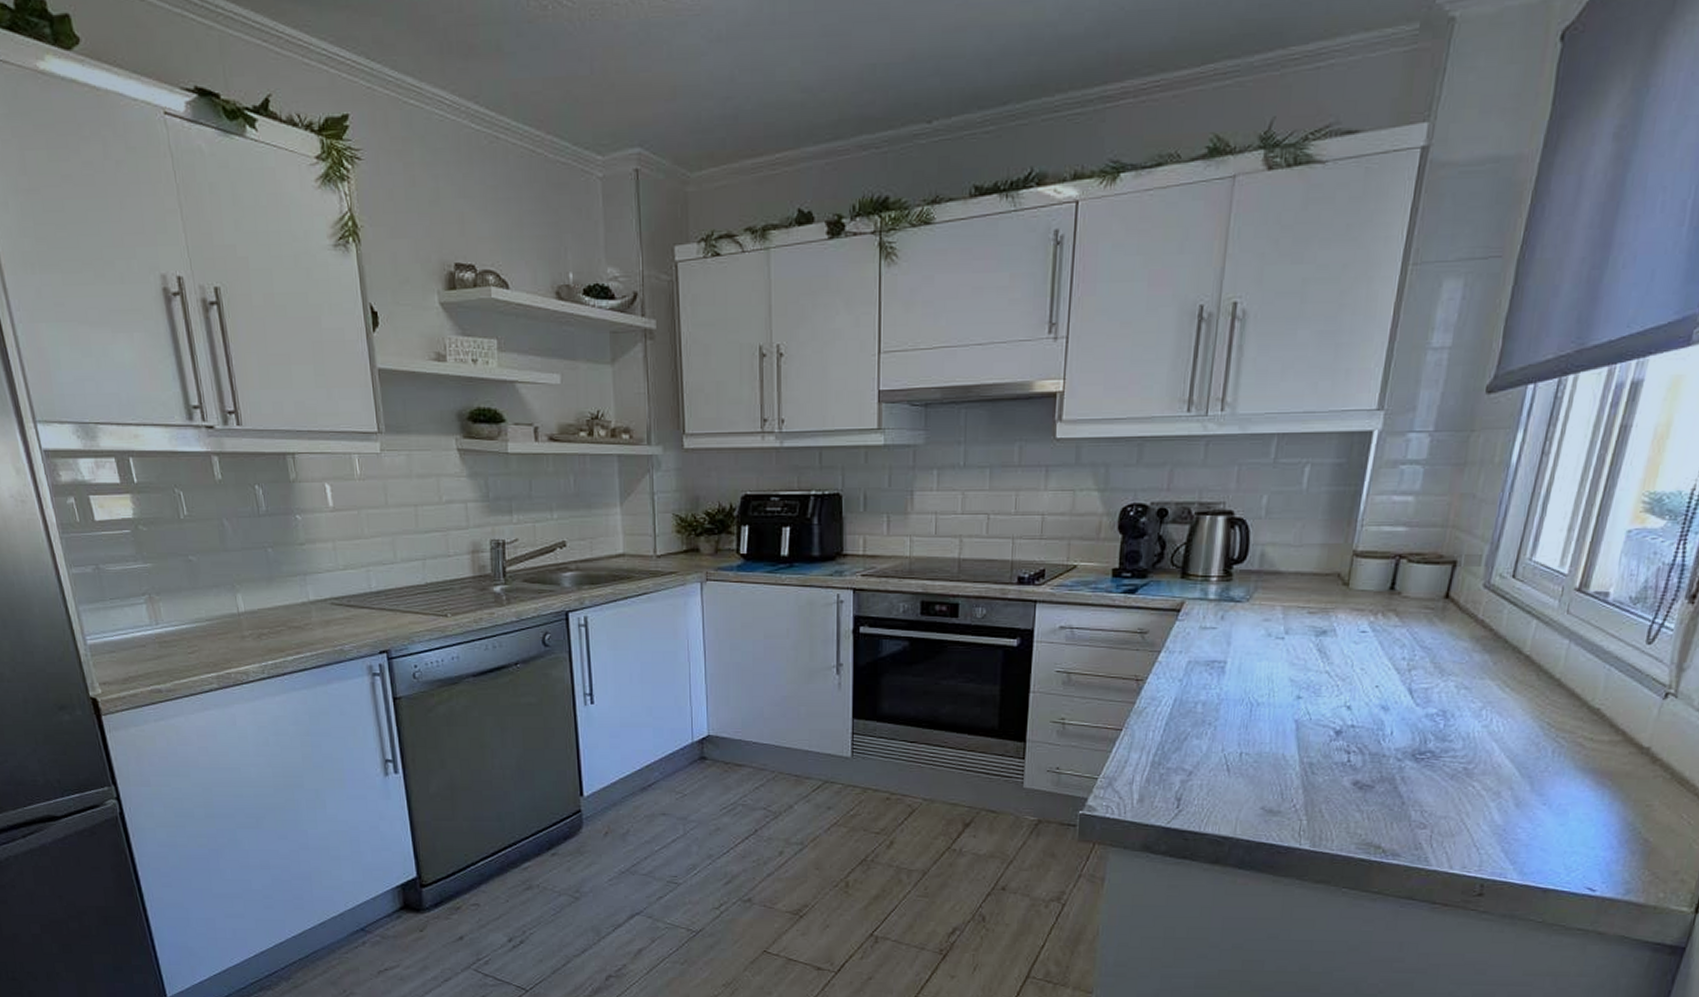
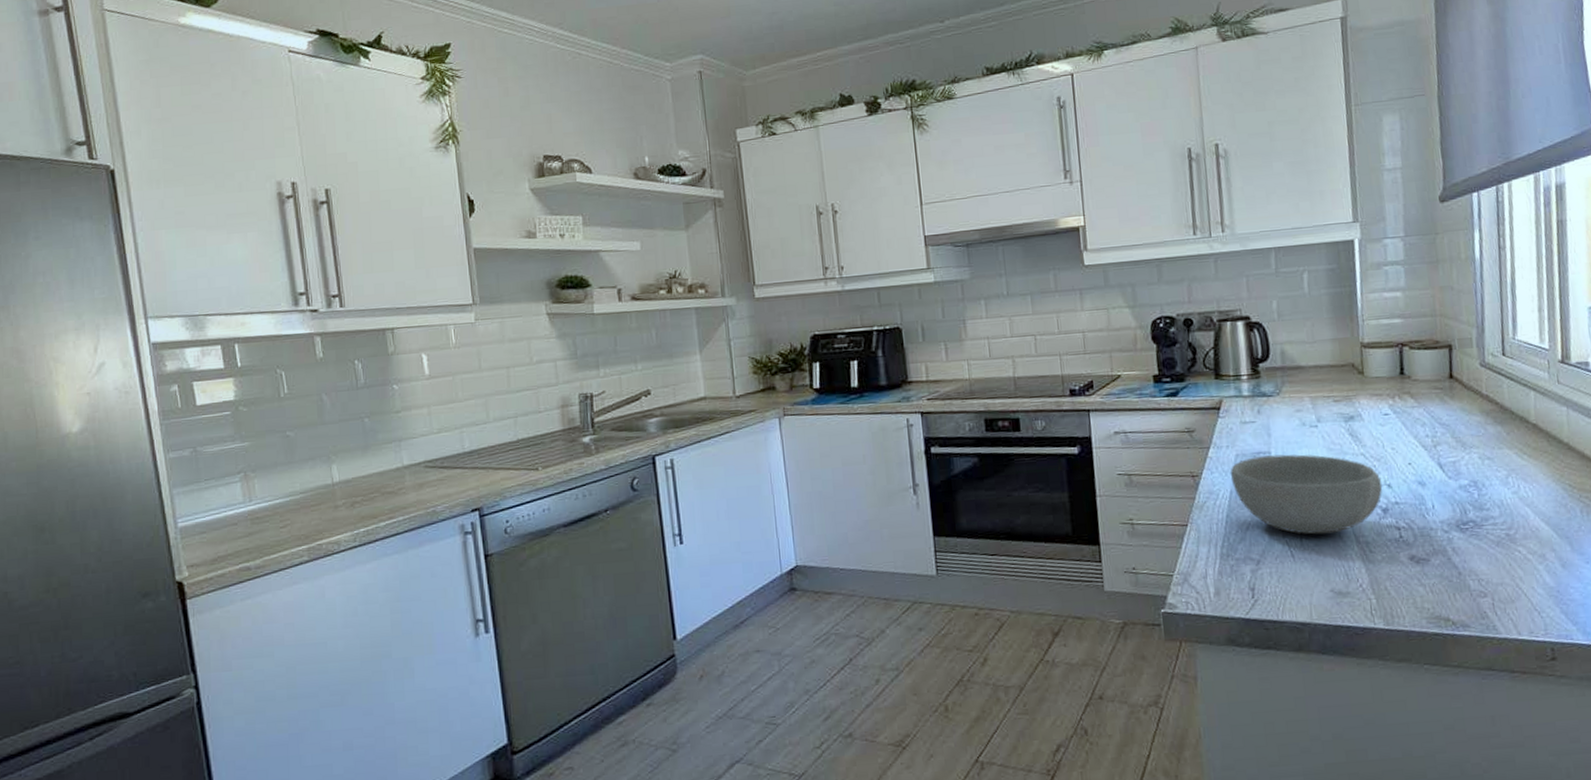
bowl: none [1177,664,1342,751] -> present [1230,454,1383,535]

